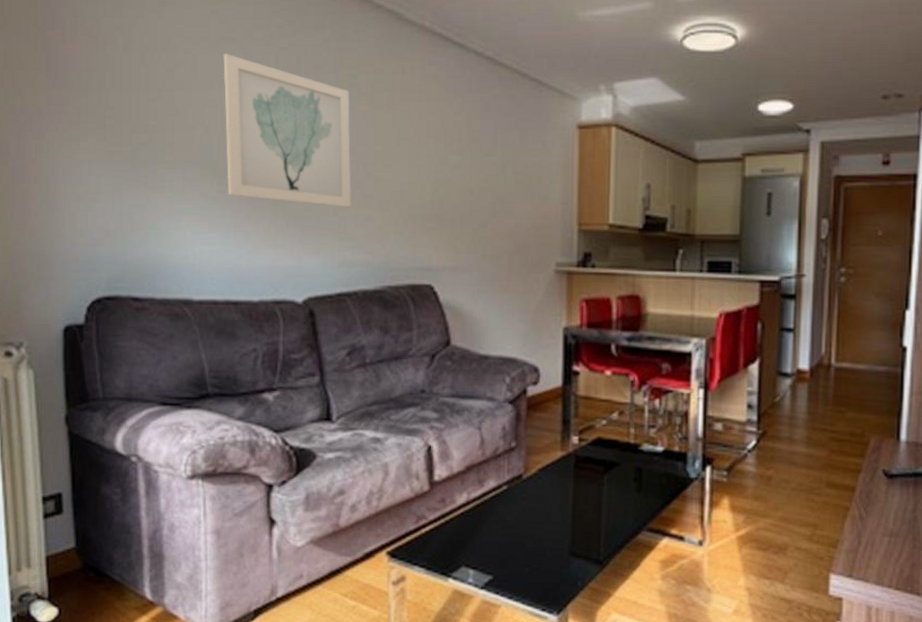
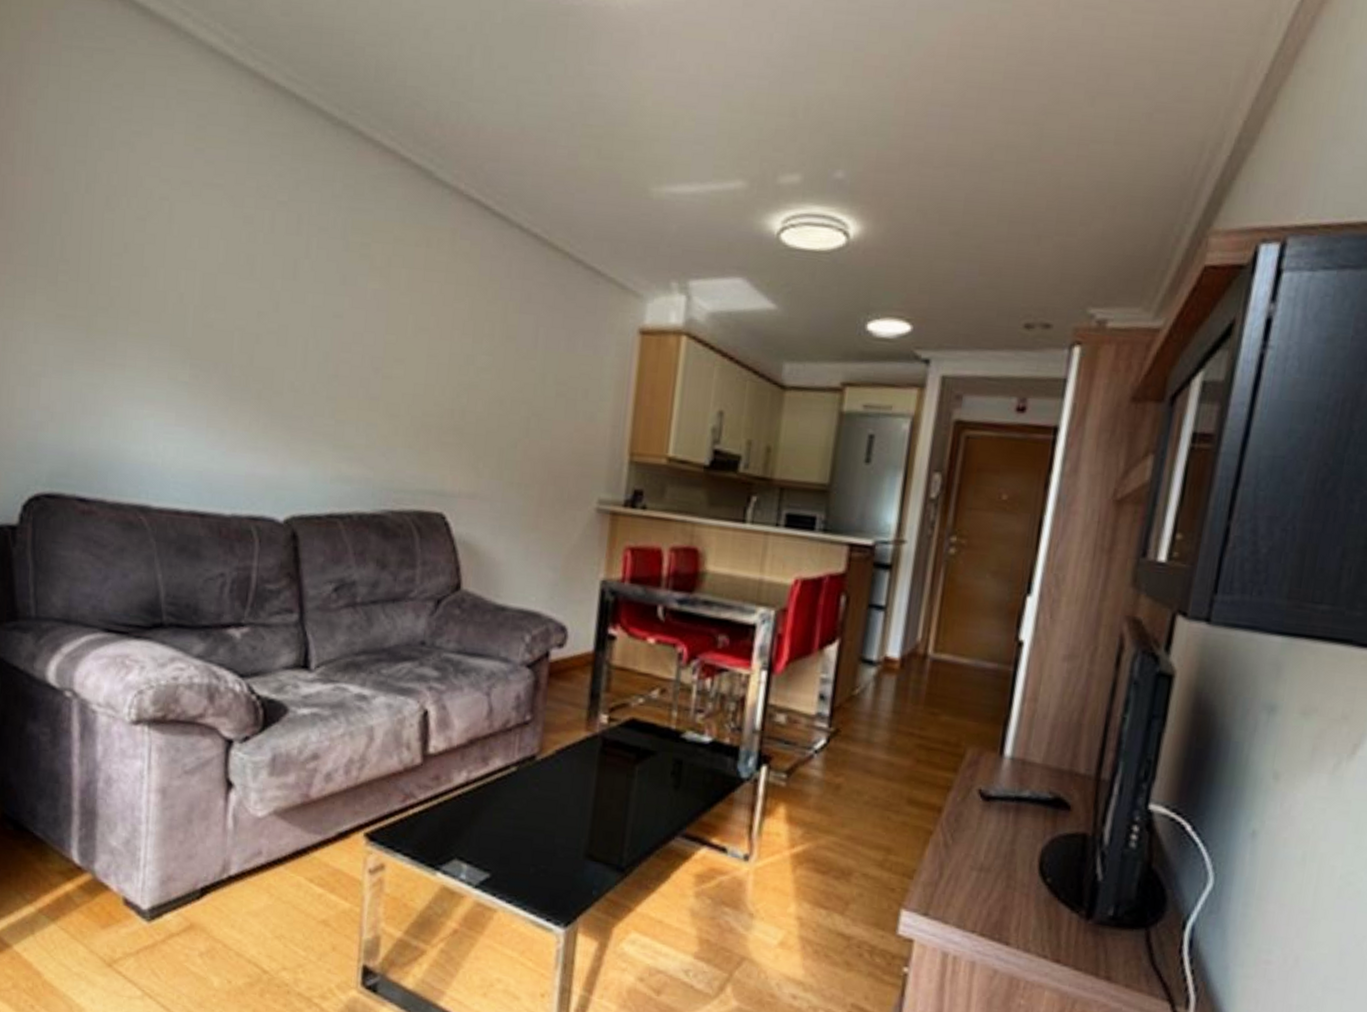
wall art: present [223,54,352,208] -> none [202,204,360,409]

